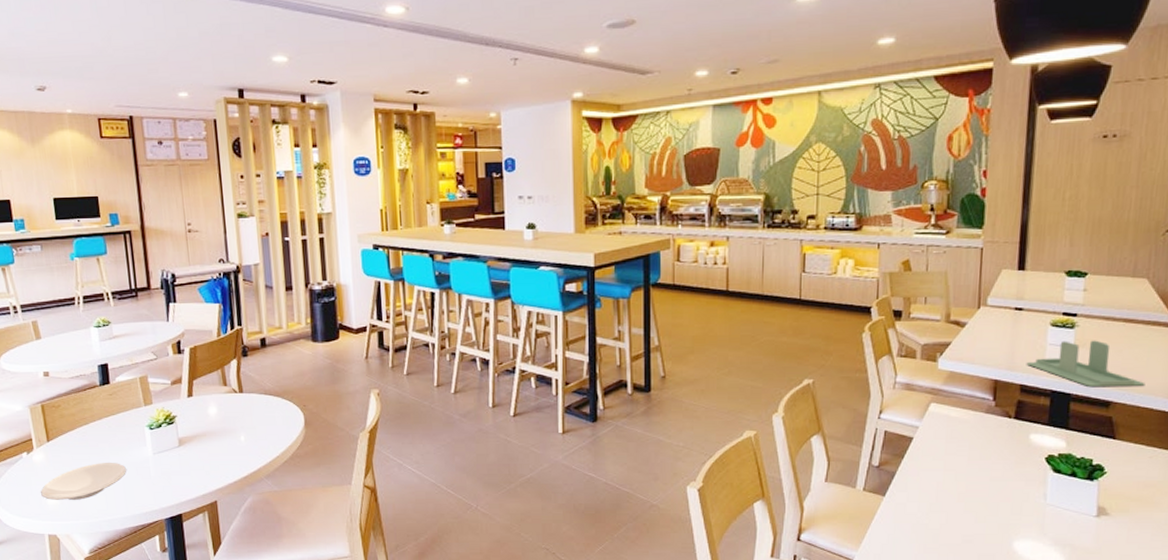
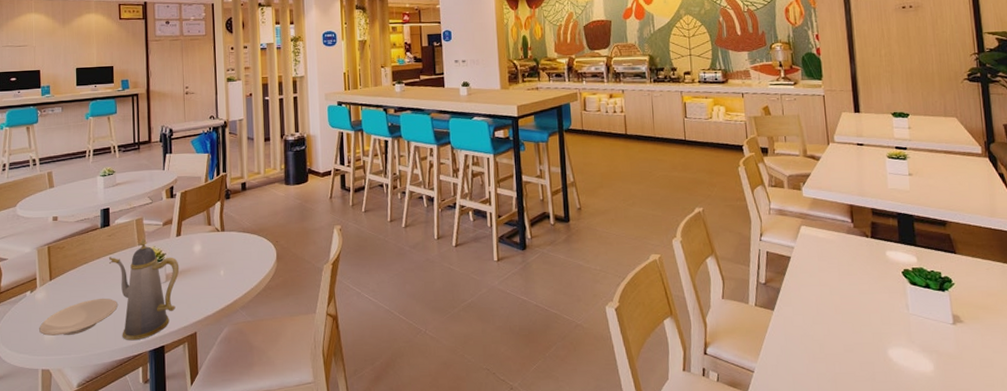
coffee pot: none [111,399,194,508] -> present [108,238,180,341]
napkin holder: present [1026,340,1145,386] -> none [873,169,971,208]

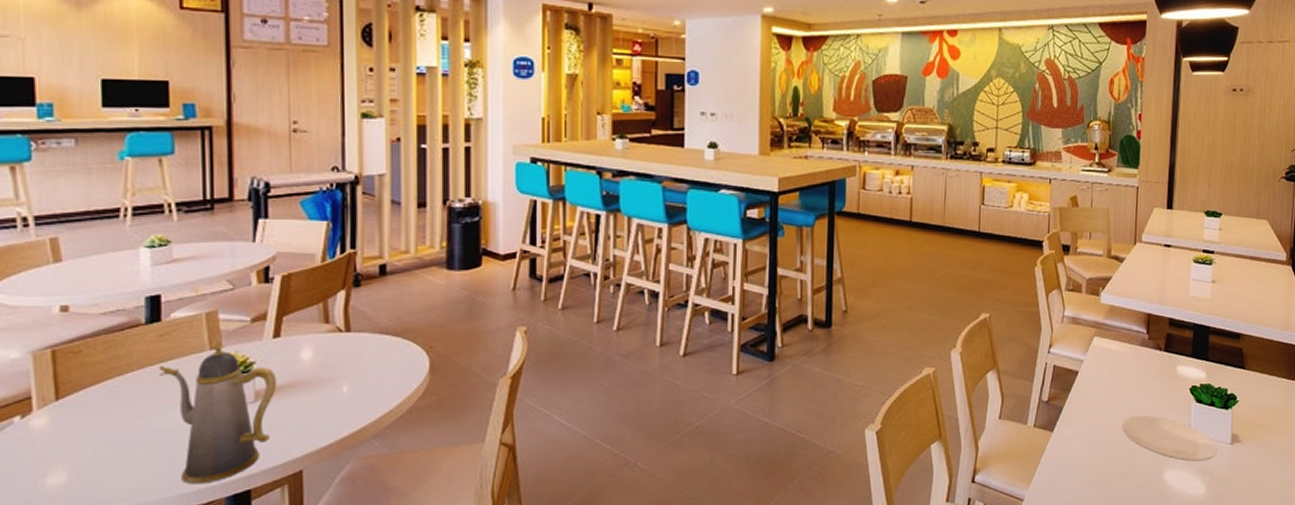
saucer: present [38,298,119,336] -> none [35,424,176,480]
plate: none [839,297,941,340] -> present [1122,416,1218,462]

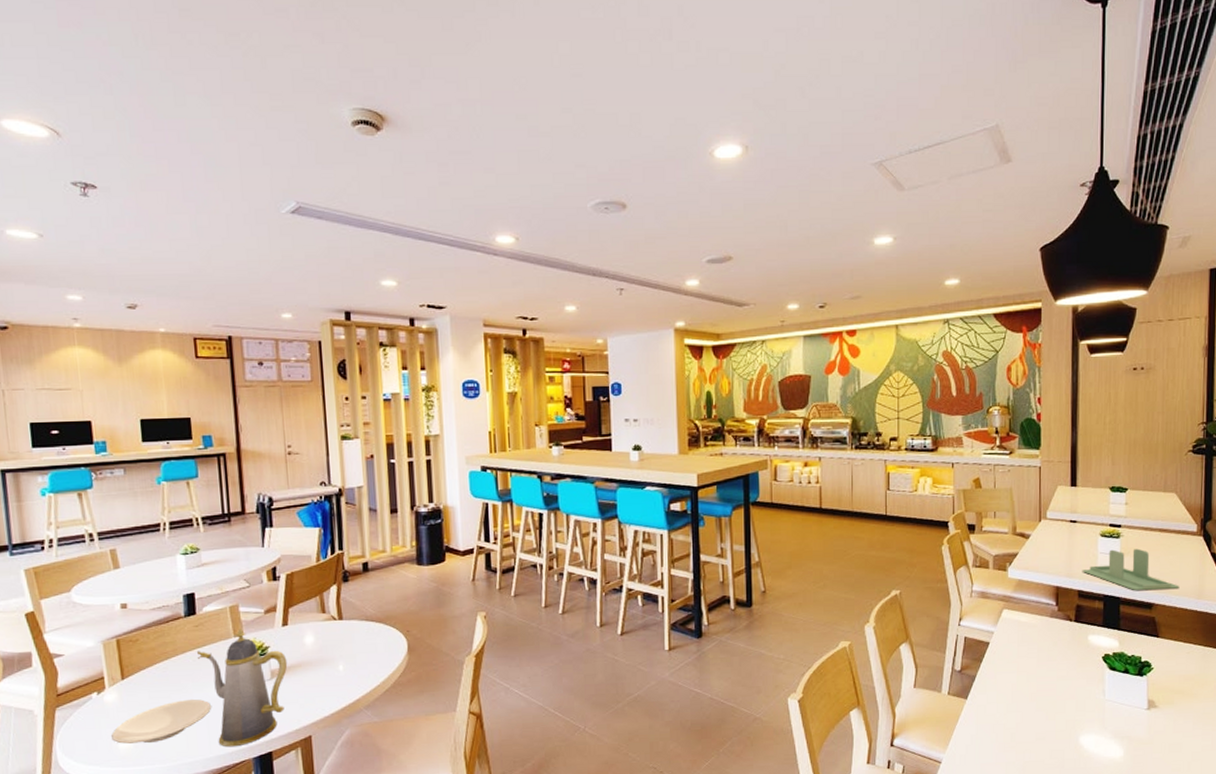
saucer: none [35,424,176,480] -> present [110,698,212,744]
plate: present [1122,416,1218,462] -> none [1035,683,1134,726]
napkin holder: none [1174,276,1267,319] -> present [1082,548,1180,590]

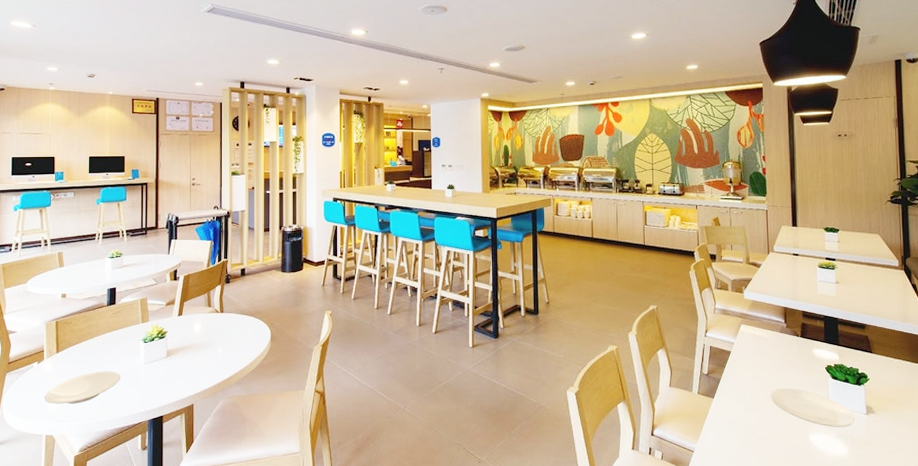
coffee pot: present [196,629,288,747] -> none [113,317,180,411]
plate: none [1035,683,1134,726] -> present [770,388,856,427]
napkin holder: present [1082,548,1180,590] -> none [805,278,887,313]

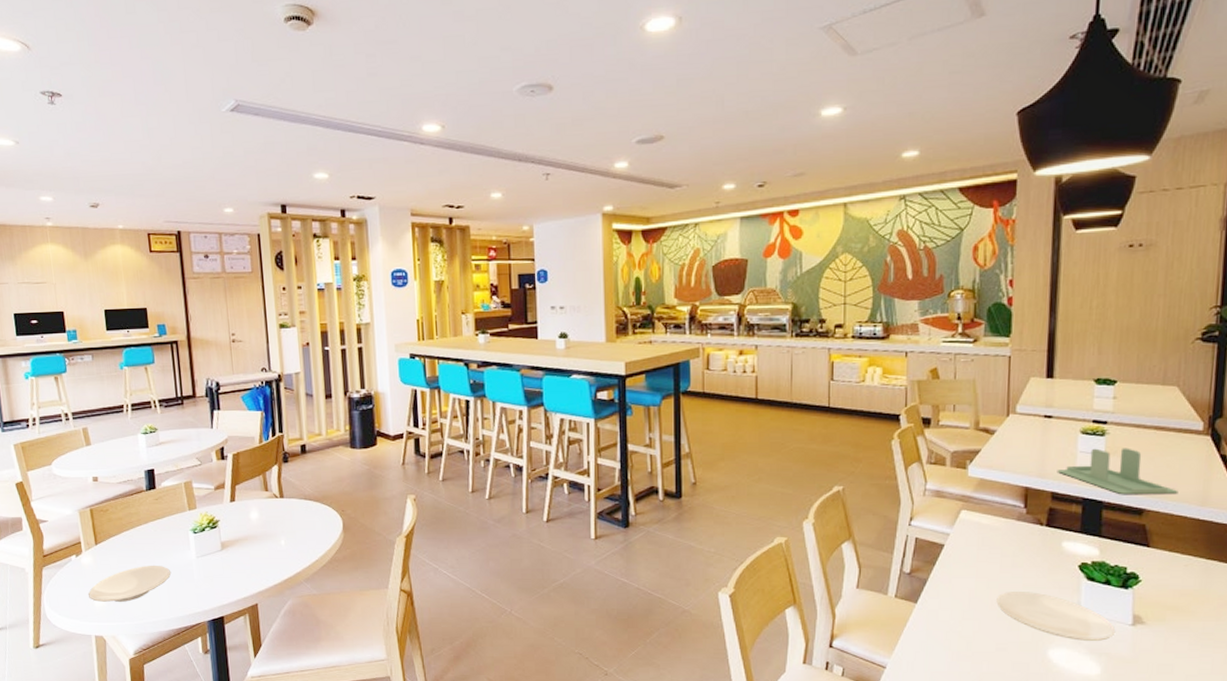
napkin holder: none [805,278,887,313] -> present [1057,448,1179,494]

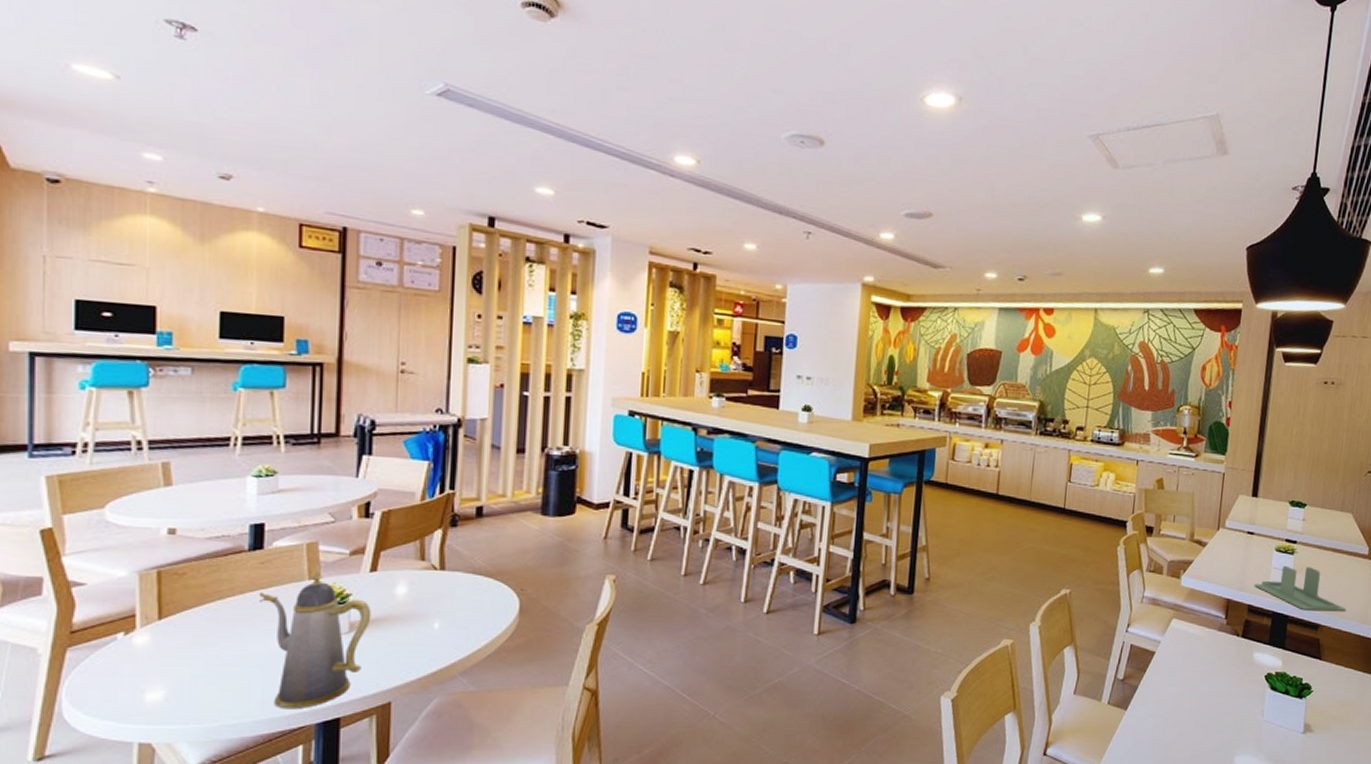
saucer: present [87,565,172,602] -> none [135,648,271,697]
coffee pot: none [157,503,236,610] -> present [258,571,372,710]
plate: present [996,592,1116,641] -> none [1195,700,1290,748]

